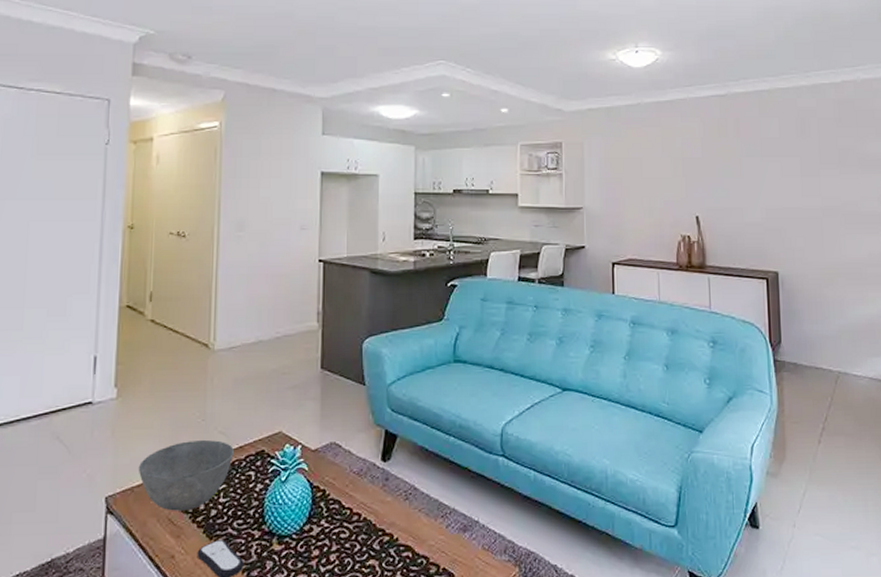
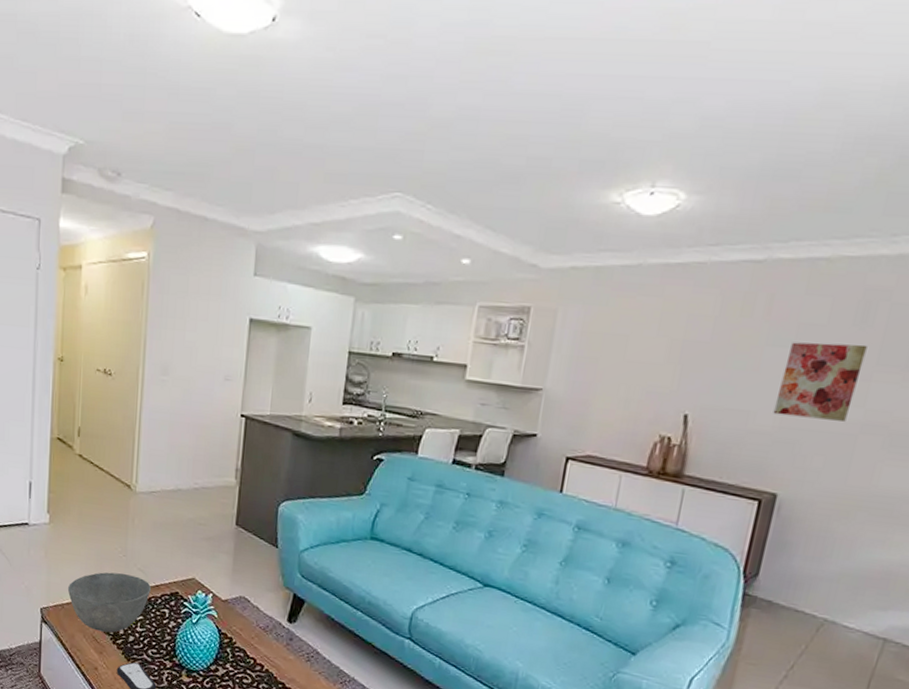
wall art: none [759,150,812,209] -> present [773,342,867,421]

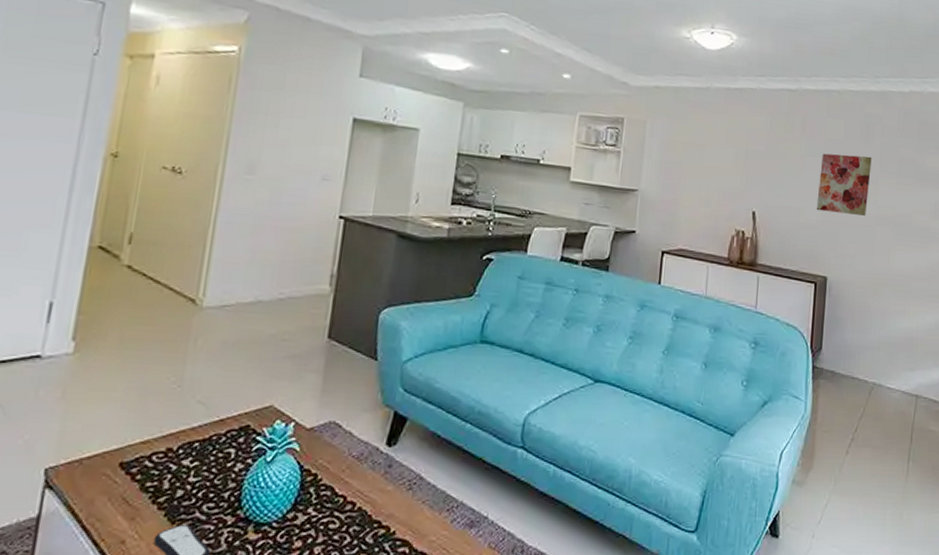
bowl: present [67,572,151,633] -> none [90,408,213,490]

